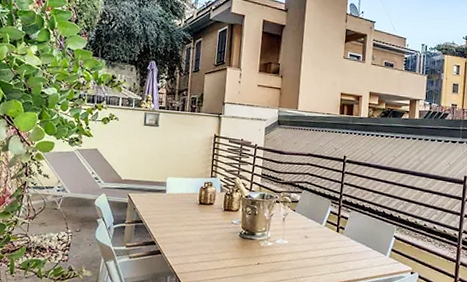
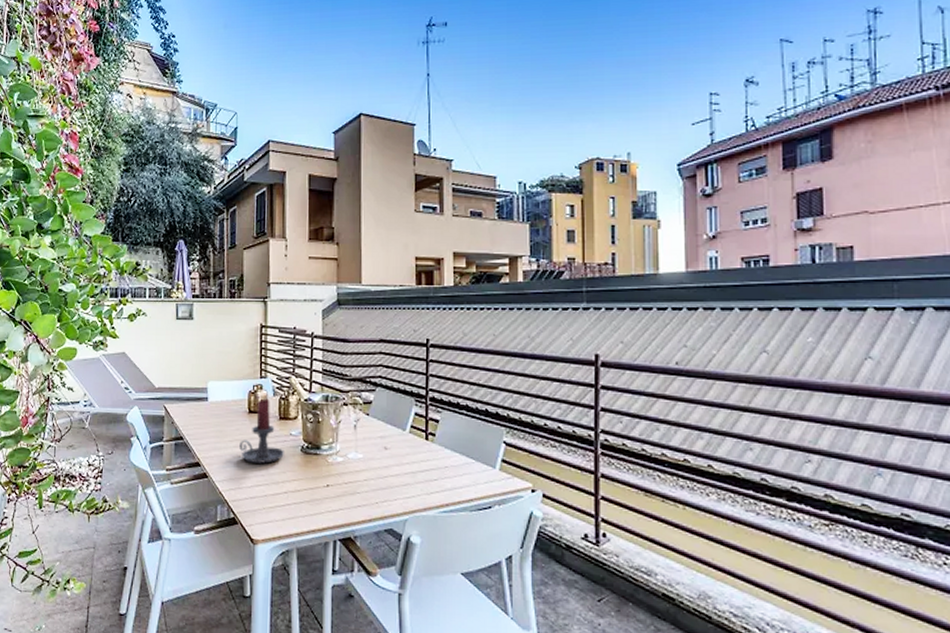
candle holder: none [189,193,226,245] -> present [239,398,284,464]

